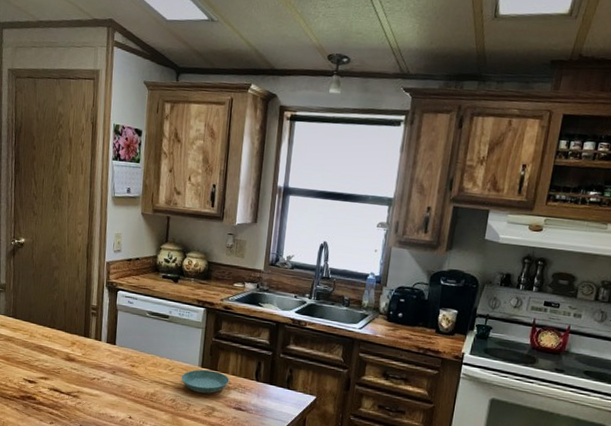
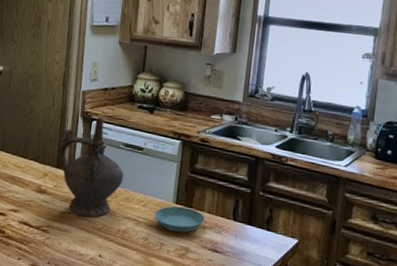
ceremonial vessel: none [85,287,151,382] -> present [58,117,124,217]

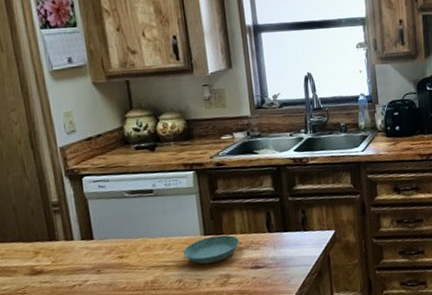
ceremonial vessel: present [58,117,124,217] -> none [44,171,138,284]

